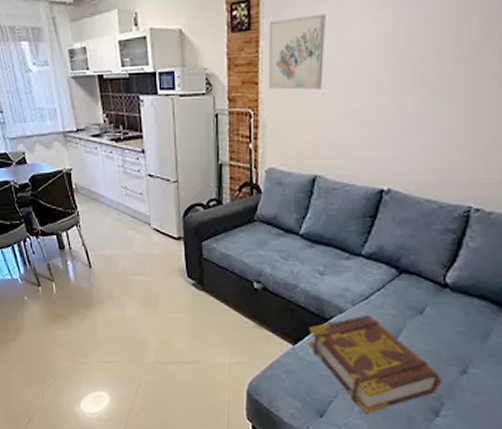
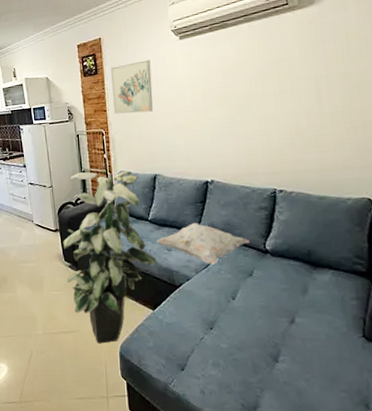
indoor plant: none [187,166,305,379] -> present [63,171,157,344]
decorative pillow: none [307,243,428,296] -> present [157,223,251,264]
book: present [308,315,441,414] -> none [163,280,276,365]

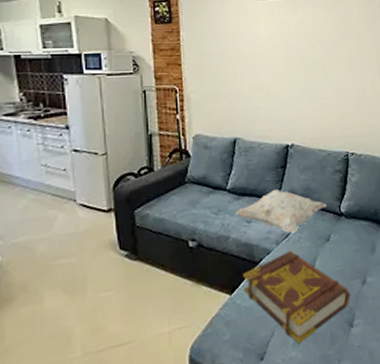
indoor plant: present [63,171,157,344] -> none [119,135,236,351]
wall art: present [110,59,153,114] -> none [187,15,234,70]
book: none [163,280,276,365] -> present [242,251,351,344]

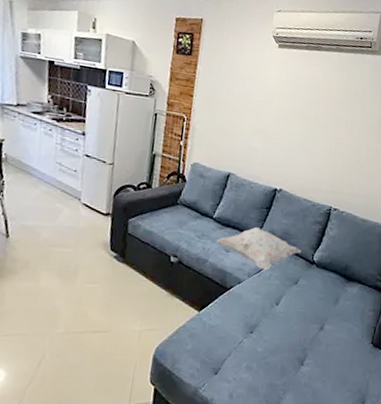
book: present [242,251,351,344] -> none [211,285,307,368]

